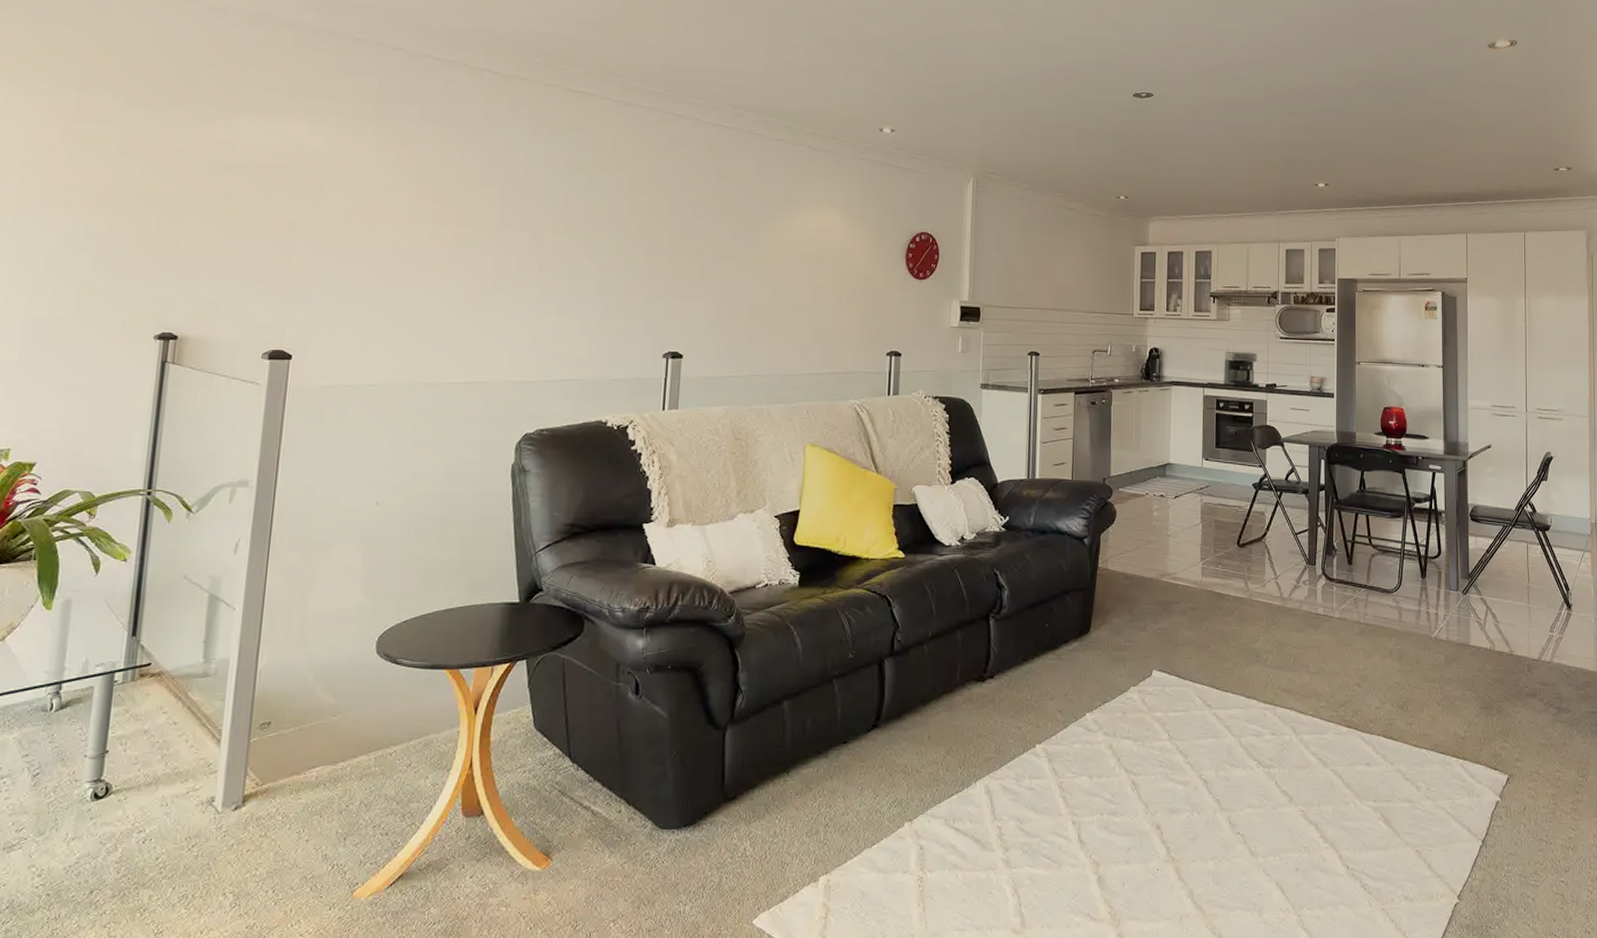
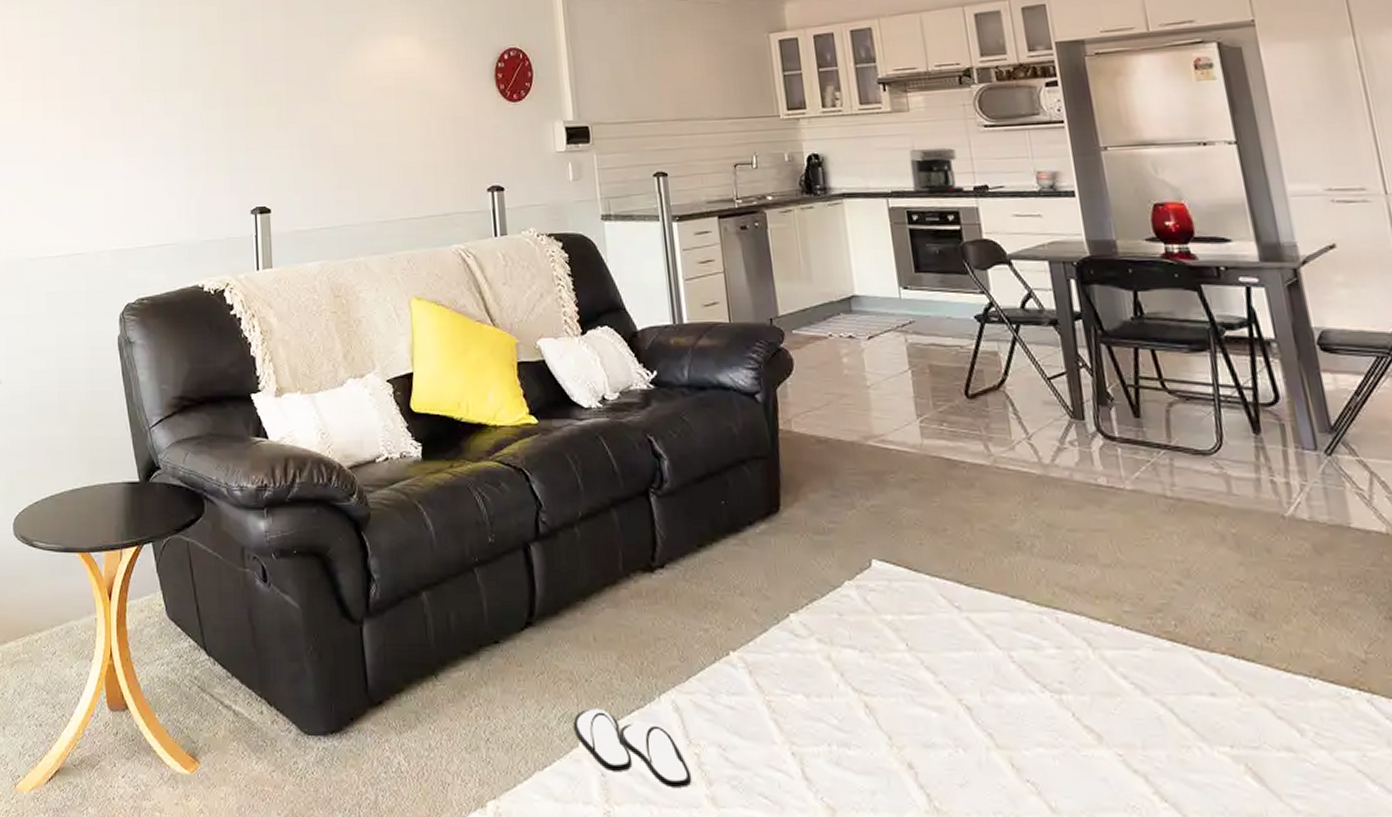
slippers: none [902,794,993,854] -> present [574,708,692,787]

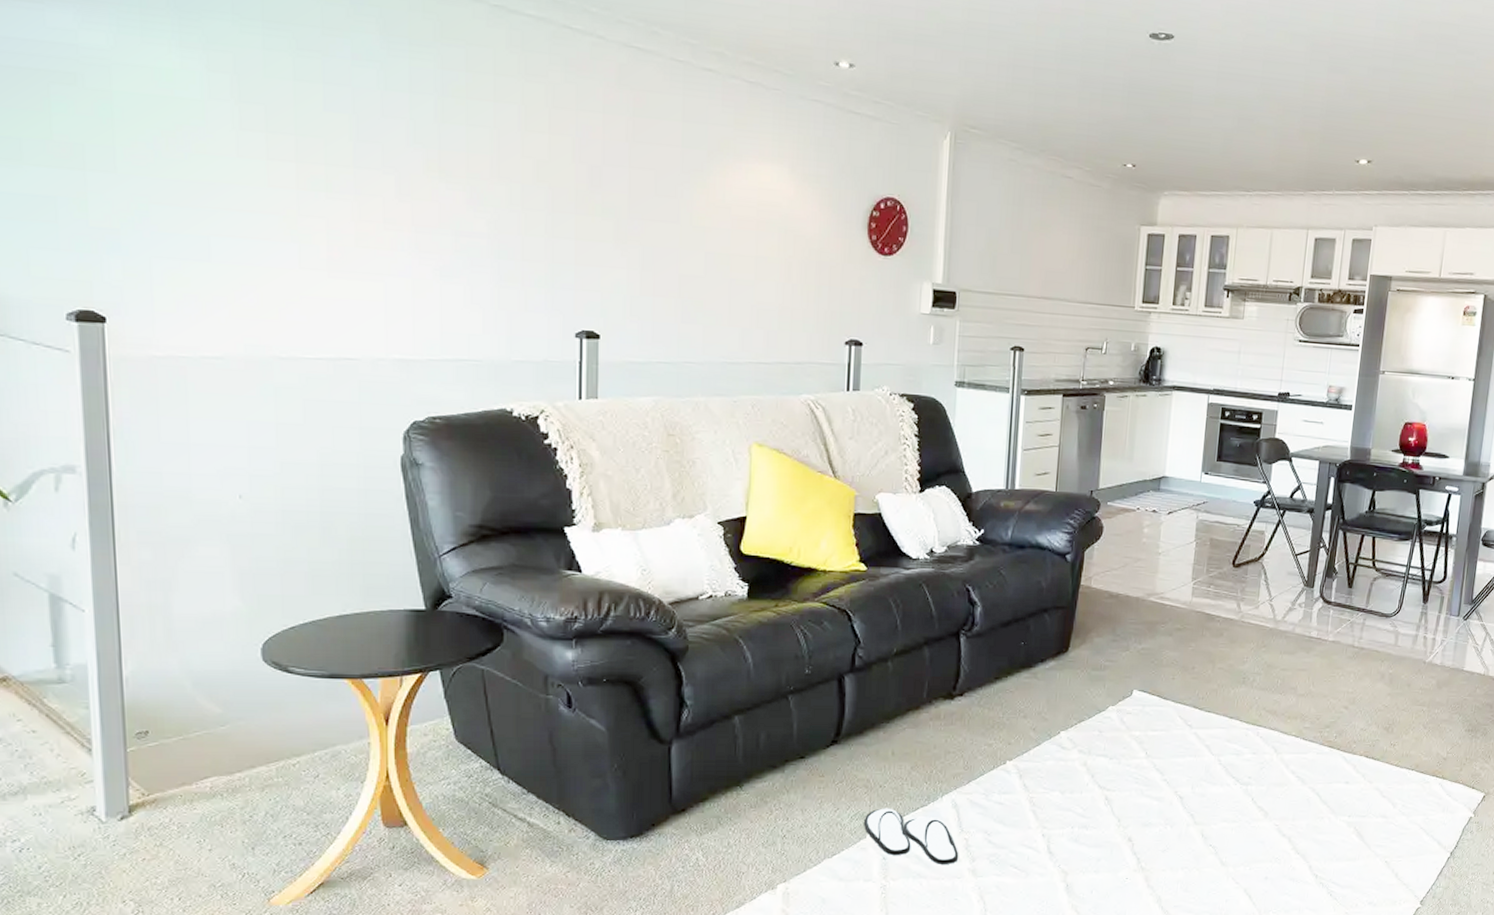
coffee maker: present [908,148,964,194] -> none [1231,354,1273,397]

